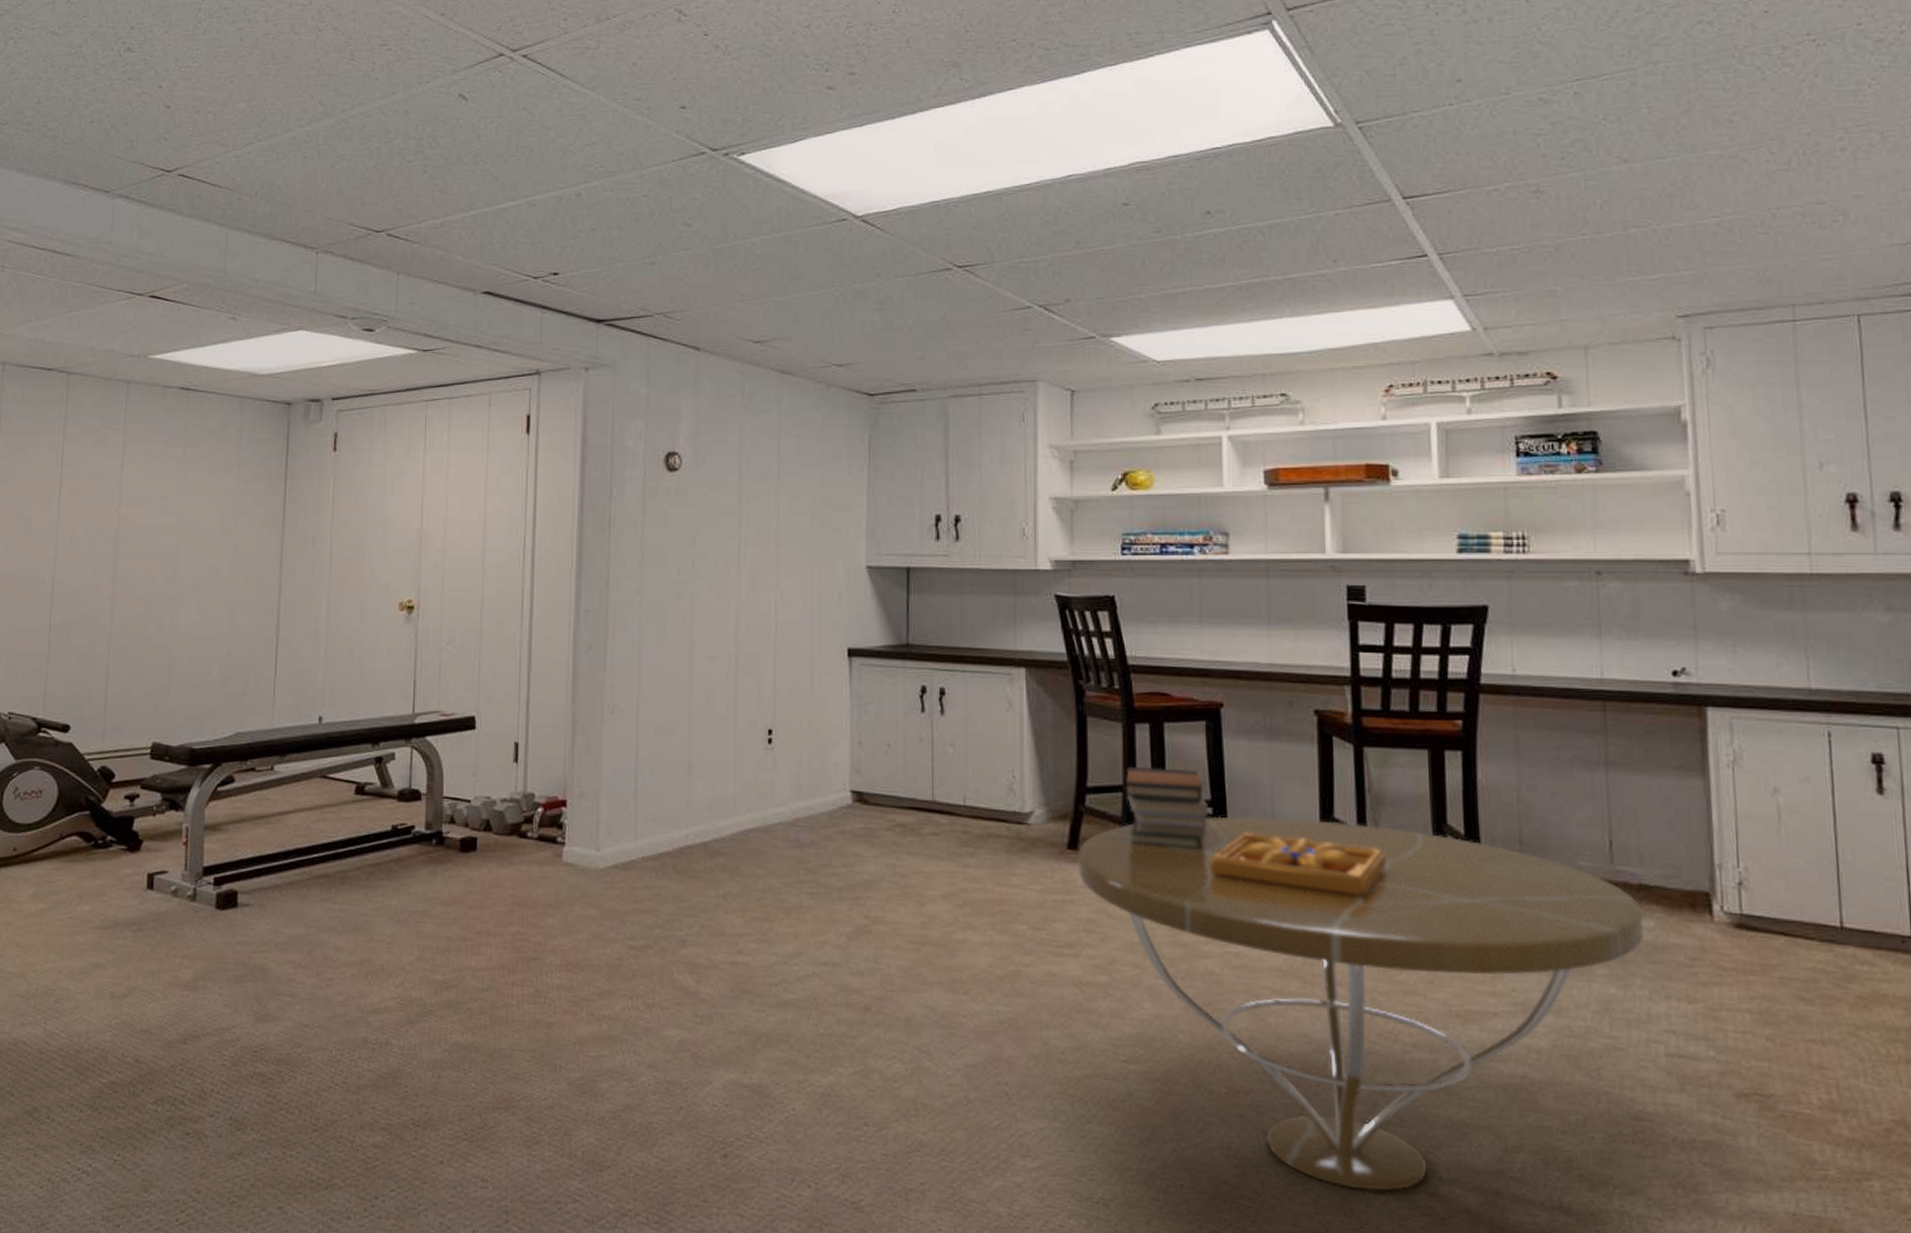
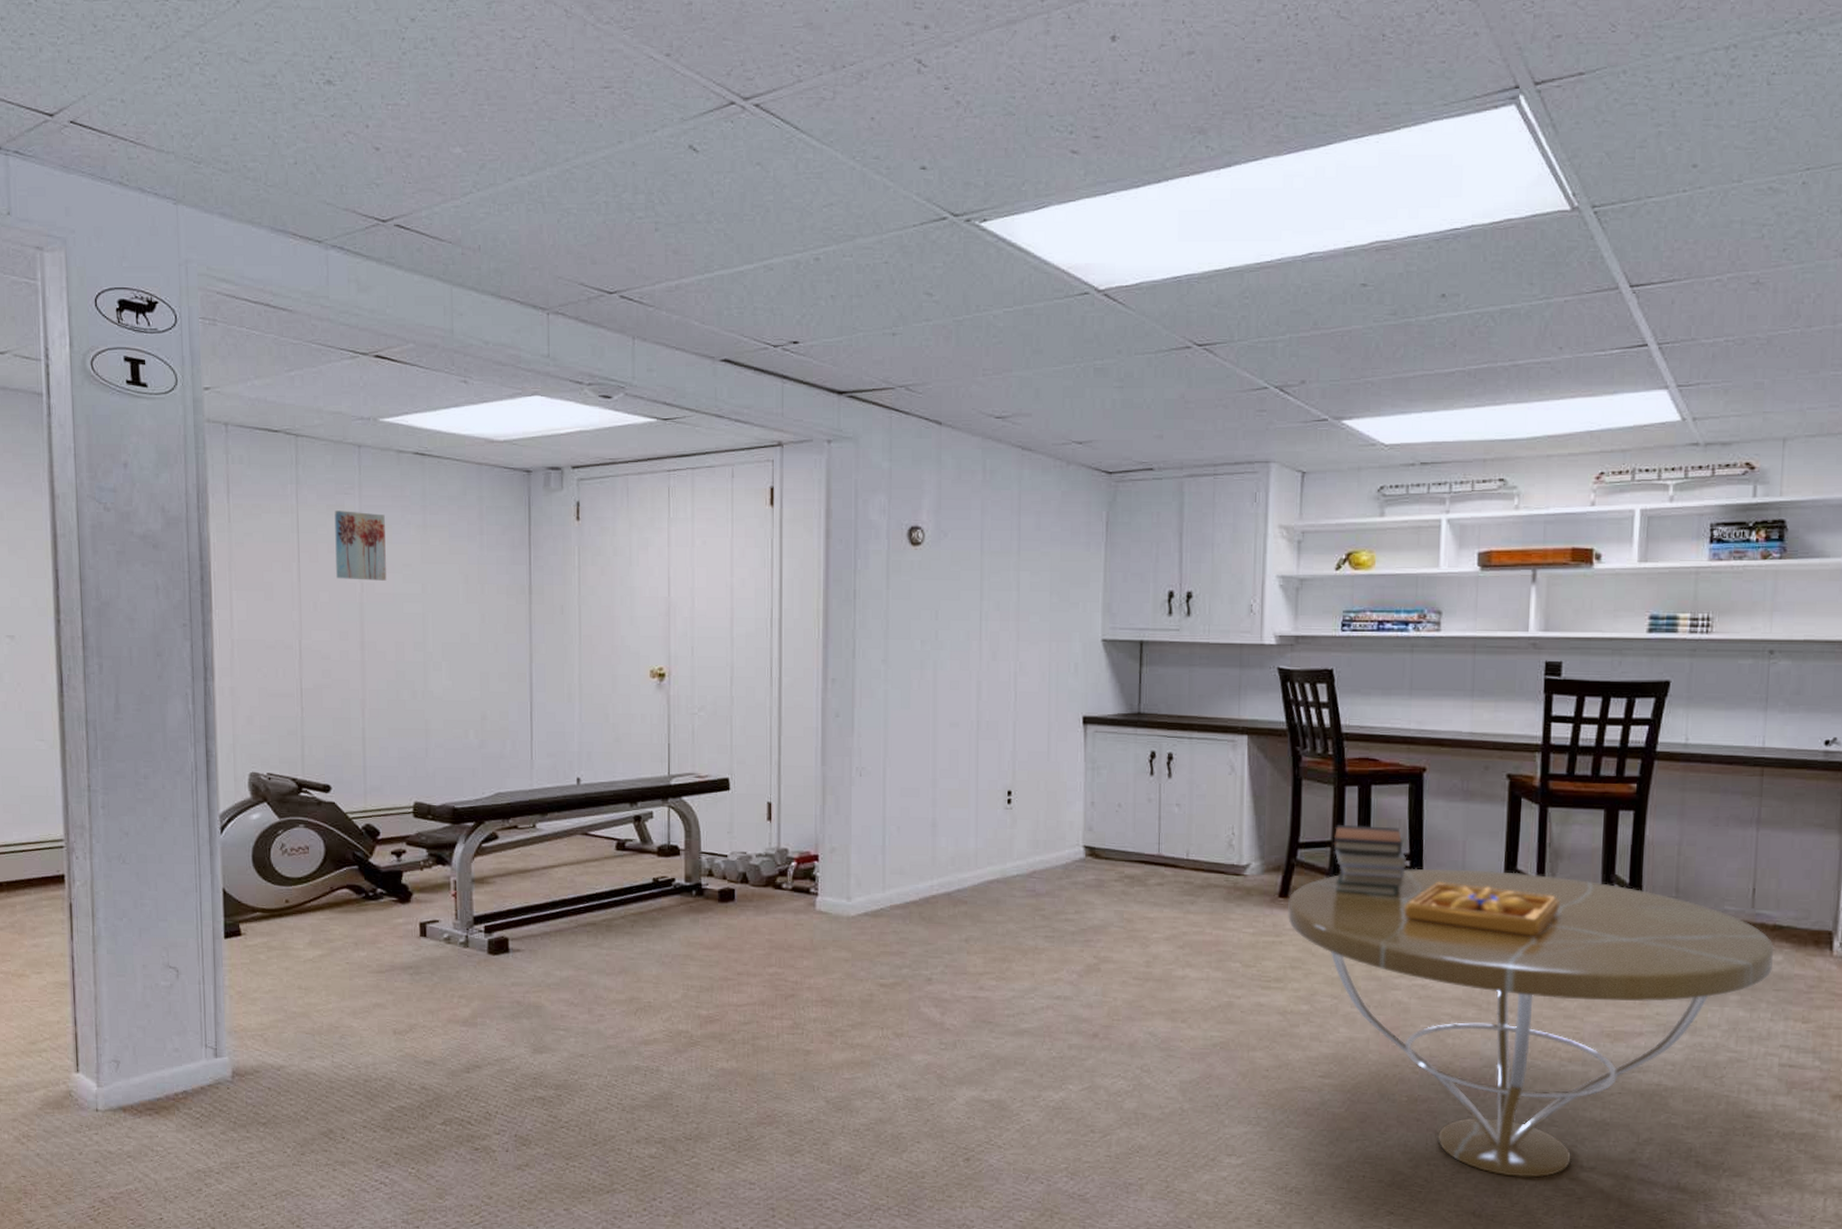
wall art: none [95,445,147,514] -> present [334,510,386,581]

